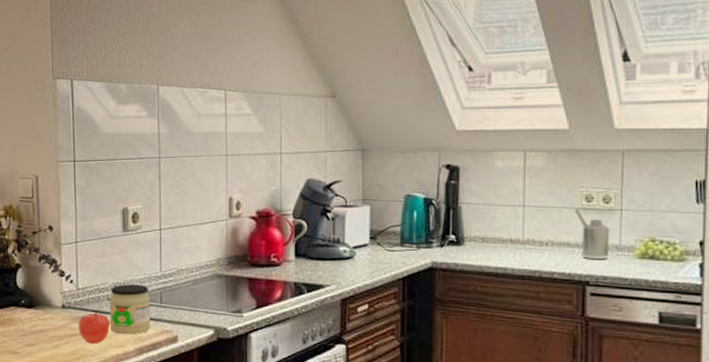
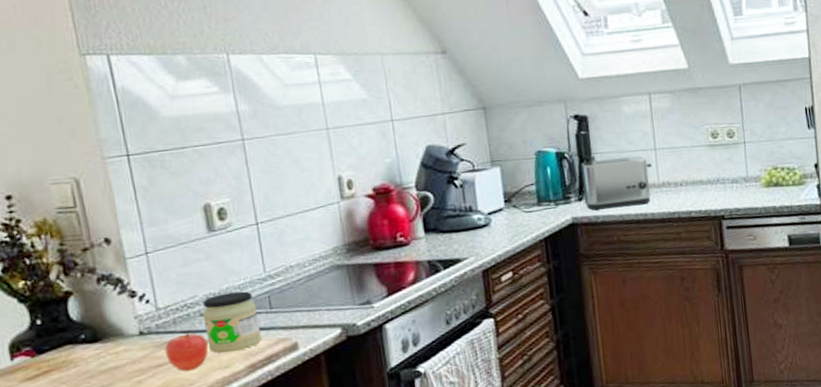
toaster: none [445,209,518,259] -> present [580,155,652,210]
soap dispenser: present [574,208,610,260] -> none [703,146,739,194]

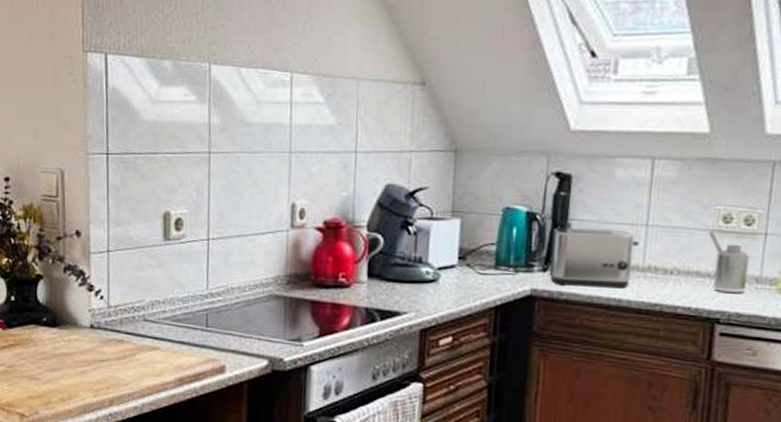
fruit: present [164,331,209,372] -> none [108,333,146,373]
jar: present [202,291,262,354] -> none [145,303,194,363]
soap dispenser: none [703,146,739,194] -> present [708,230,750,294]

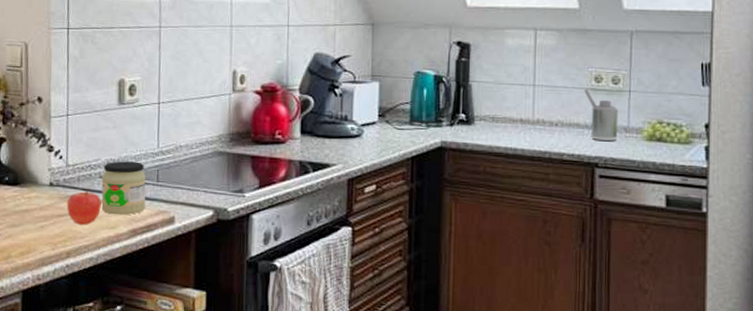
fruit: none [108,333,146,373] -> present [66,189,101,226]
jar: none [145,303,194,363] -> present [101,161,146,216]
toaster: present [548,227,639,289] -> none [455,88,529,139]

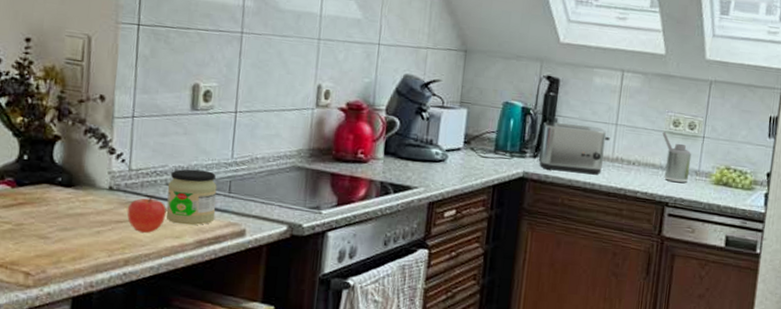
toaster: none [455,88,529,139] -> present [538,121,610,175]

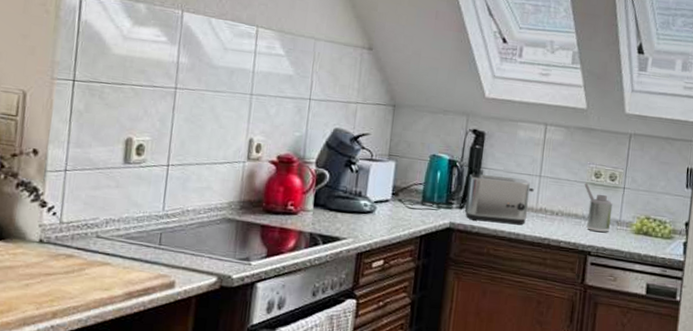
fruit: present [126,196,166,234] -> none [56,248,96,286]
jar: present [165,169,217,225] -> none [95,221,148,278]

